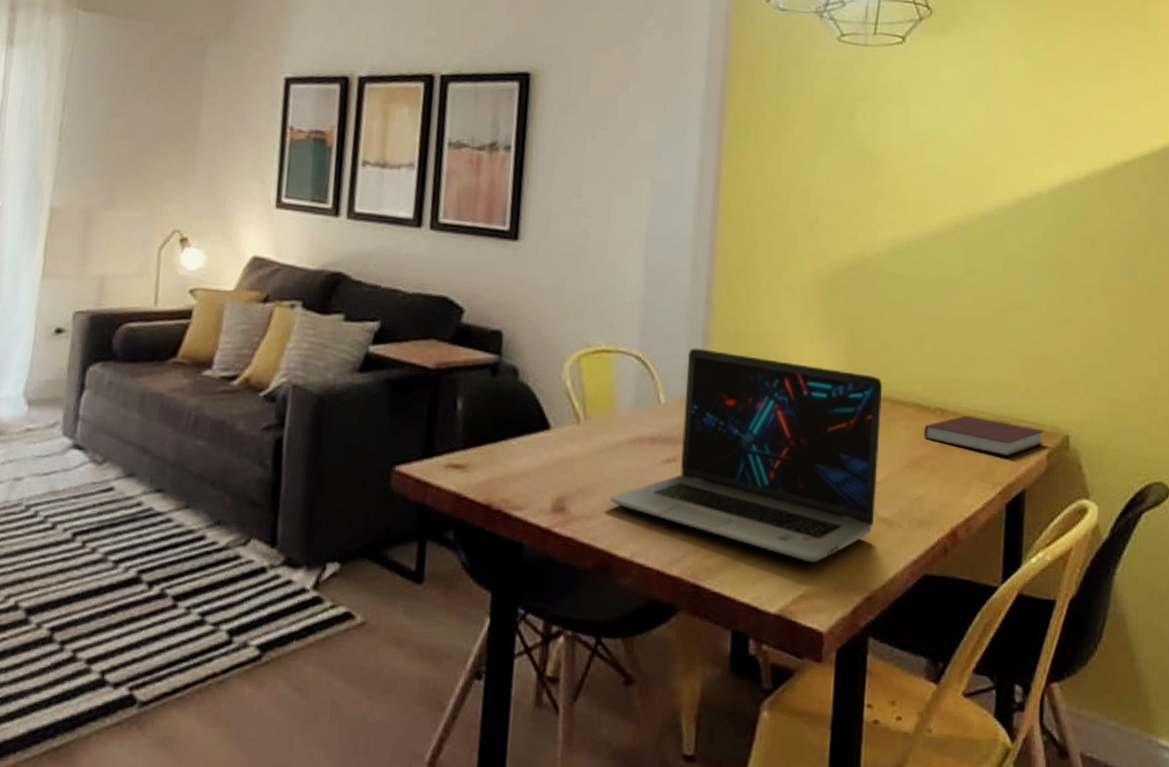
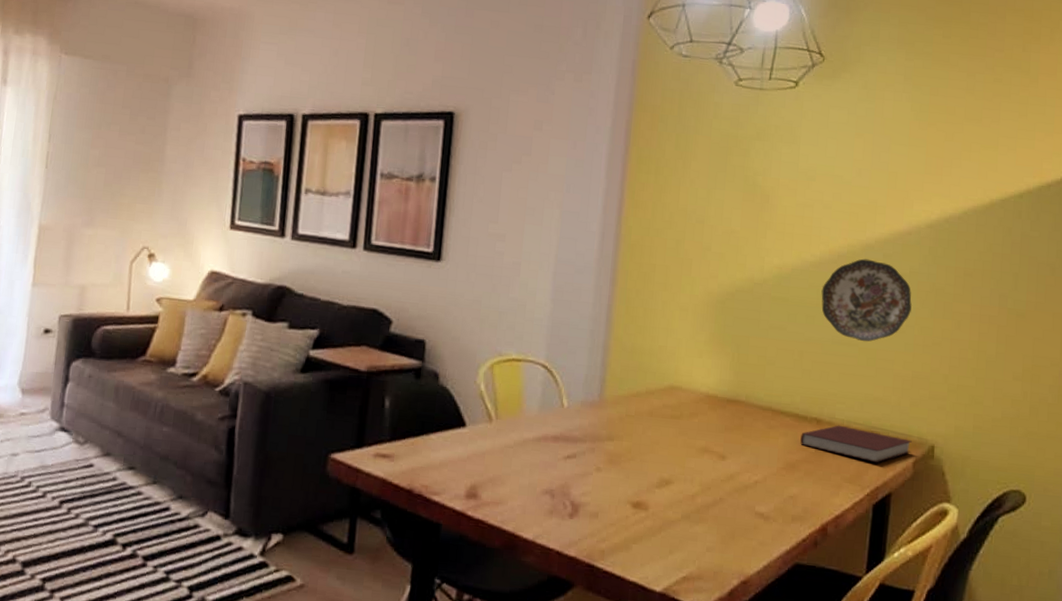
laptop: present [609,348,883,563] -> none [516,359,765,550]
decorative plate: none [939,229,1037,322] -> present [821,258,912,342]

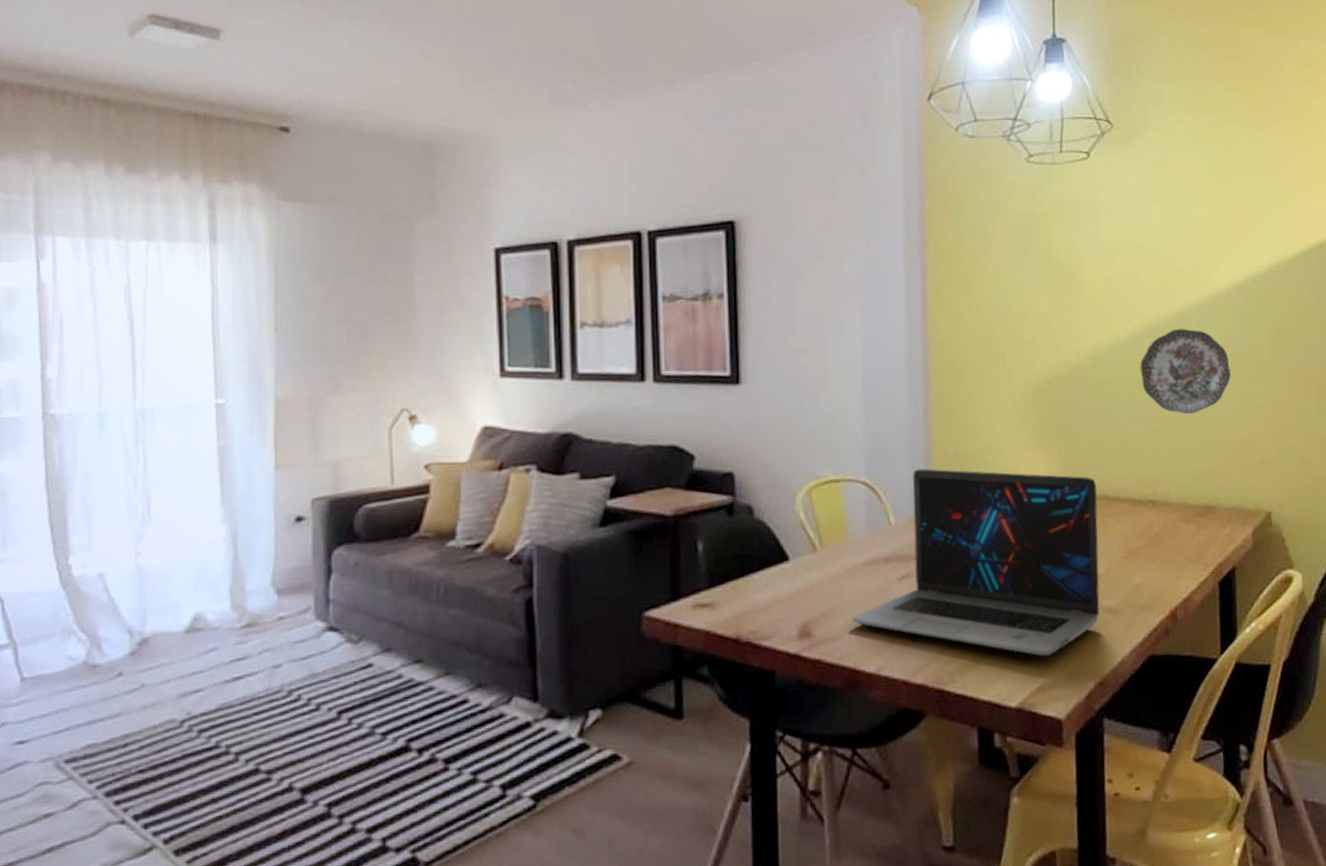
laptop: none [516,359,765,550] -> present [852,468,1100,657]
notebook: present [800,425,912,463] -> none [1138,504,1249,538]

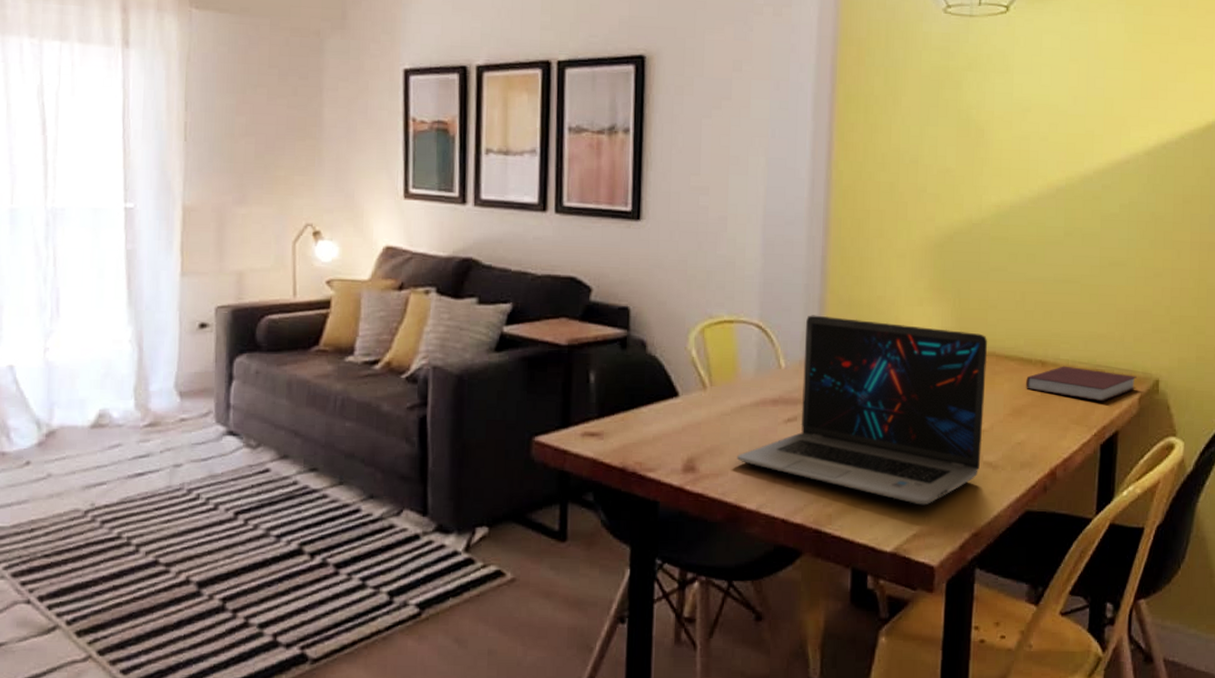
notebook: none [1138,504,1249,538] -> present [1026,366,1137,402]
decorative plate: present [1140,328,1231,415] -> none [1041,191,1132,278]

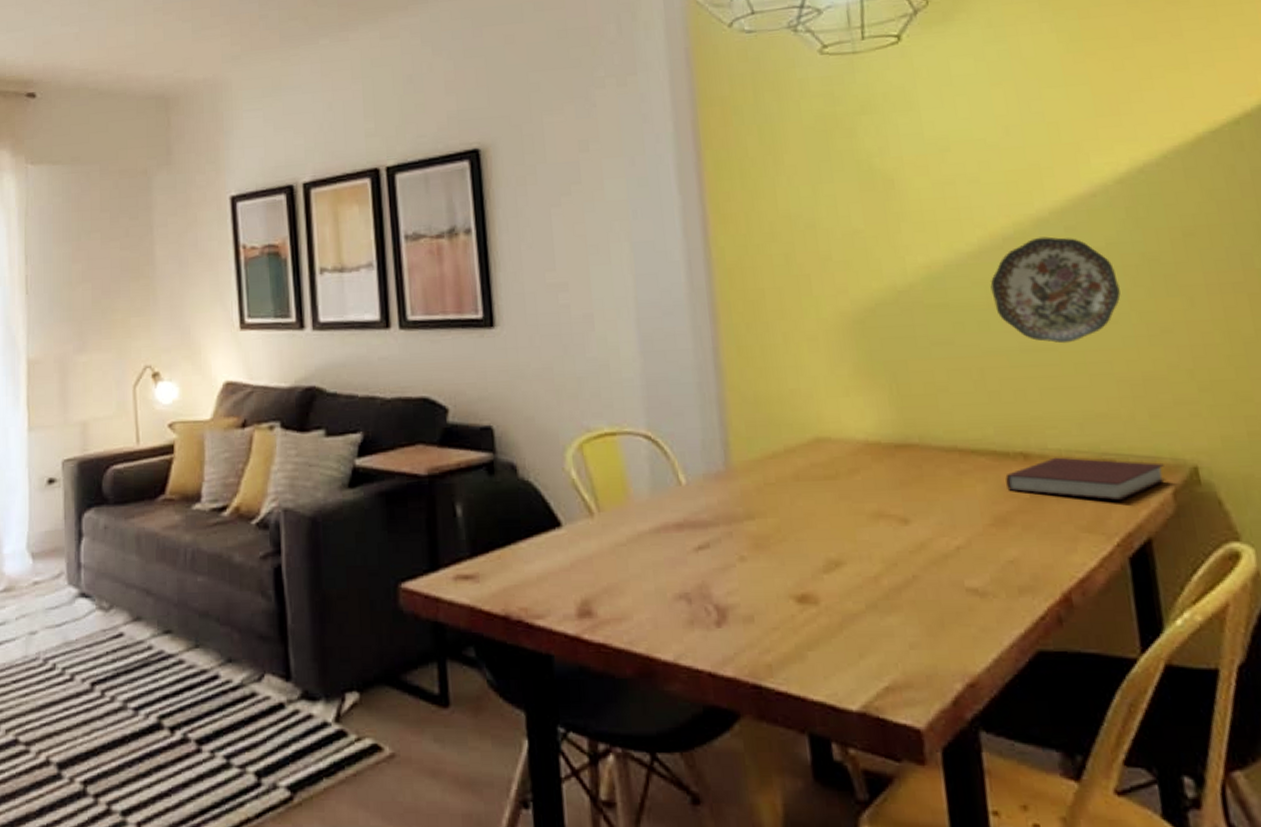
laptop: present [736,315,988,506] -> none [640,417,962,649]
decorative plate: none [1041,191,1132,278] -> present [990,236,1121,344]

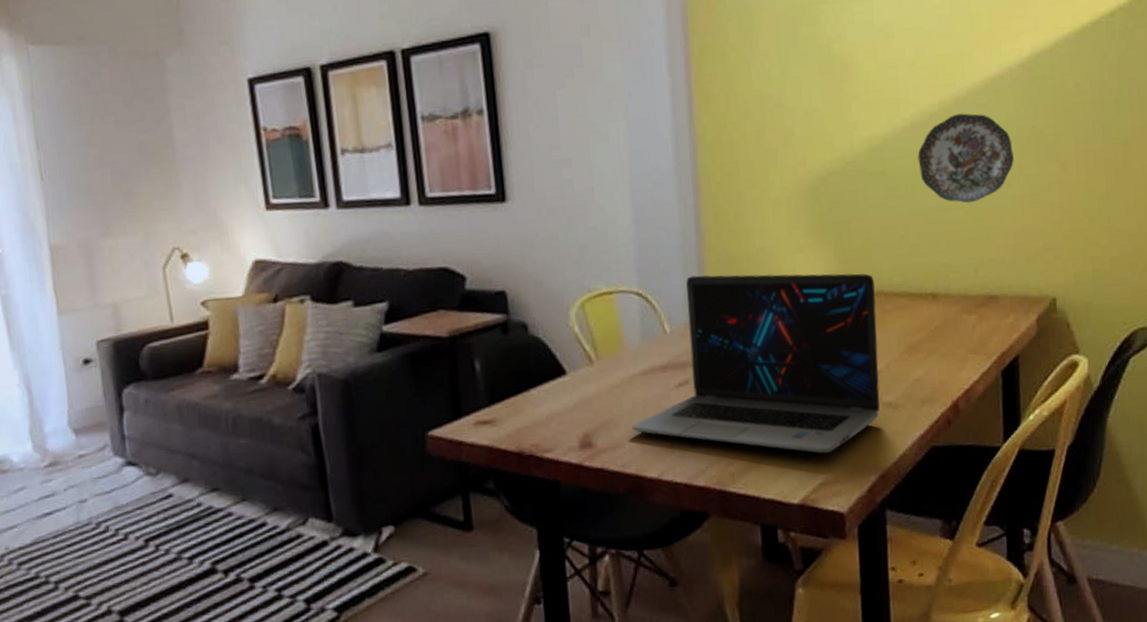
laptop: none [640,417,962,649] -> present [631,273,880,454]
notebook: present [1005,457,1167,501] -> none [918,295,1033,328]

